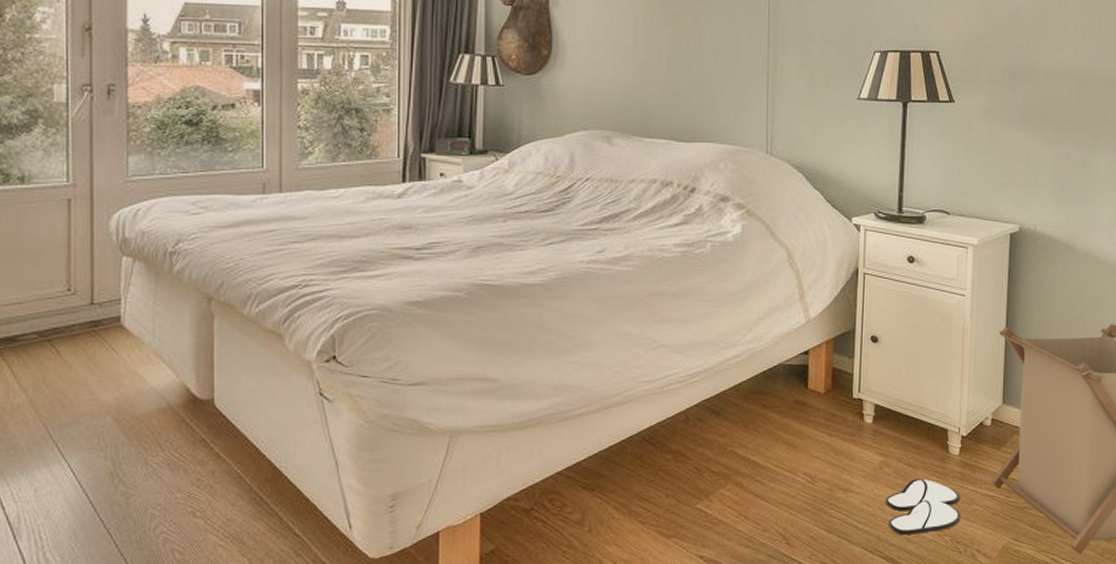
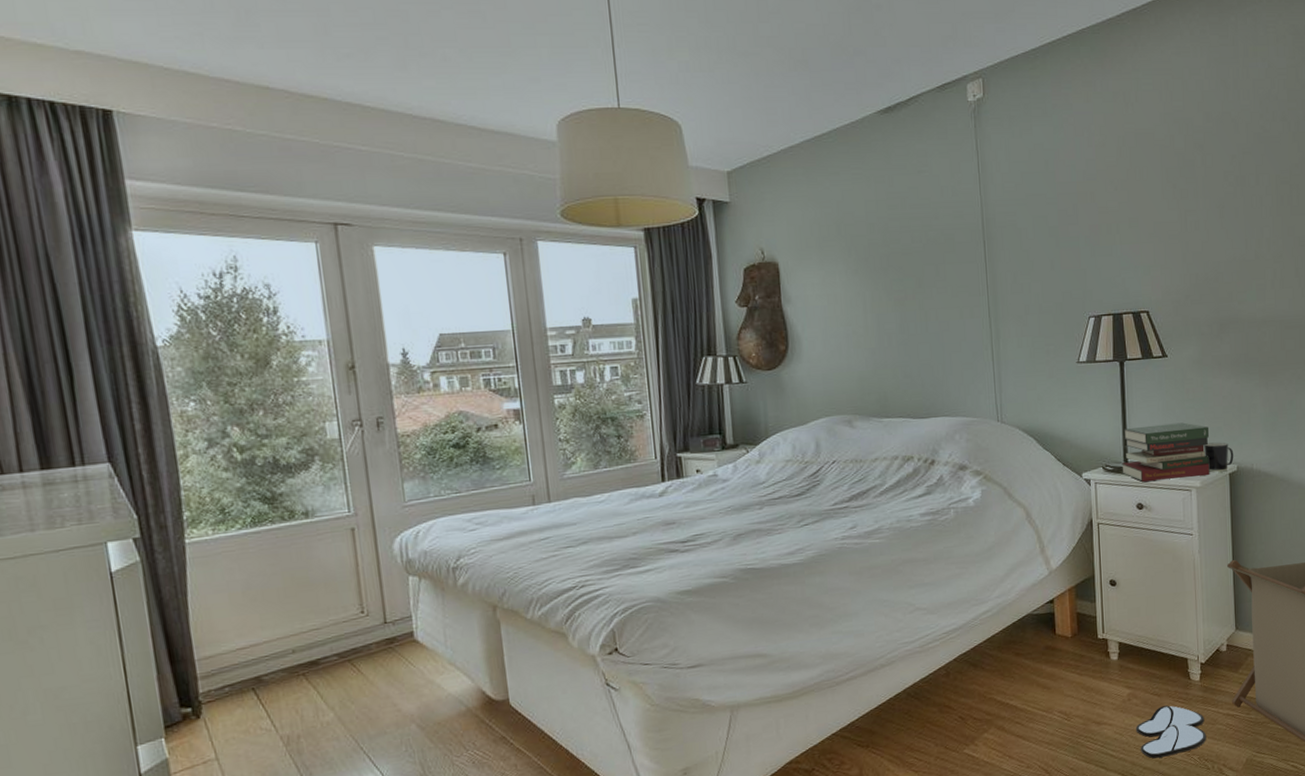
books: none [895,173,992,234] -> present [1122,422,1210,483]
mug: none [985,199,1017,231] -> present [1203,442,1234,473]

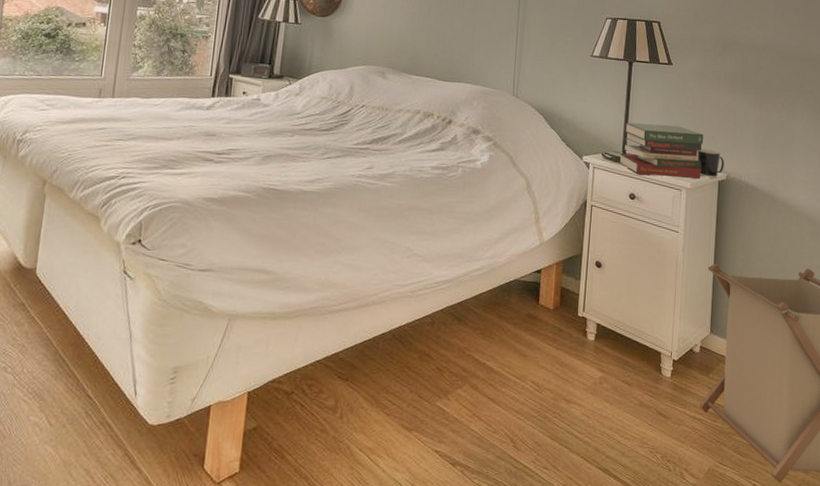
slippers: present [1135,705,1207,759] -> none [603,396,671,449]

